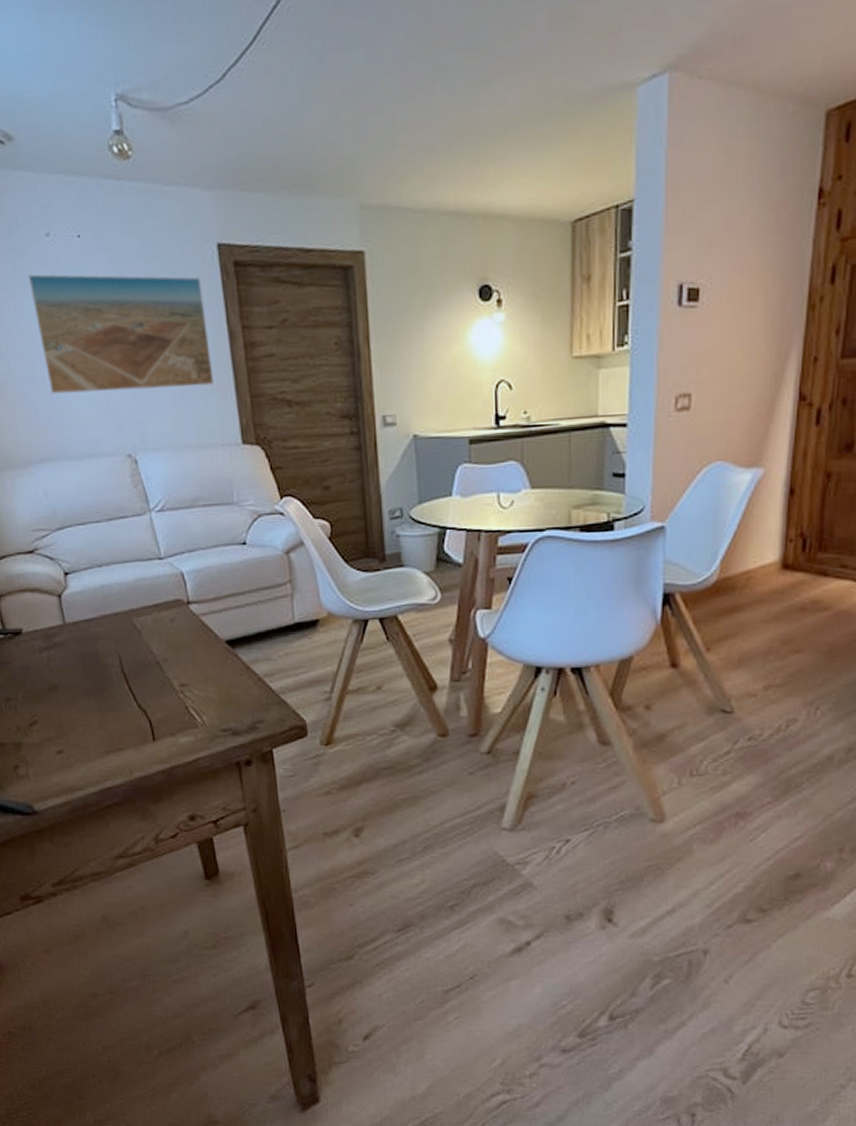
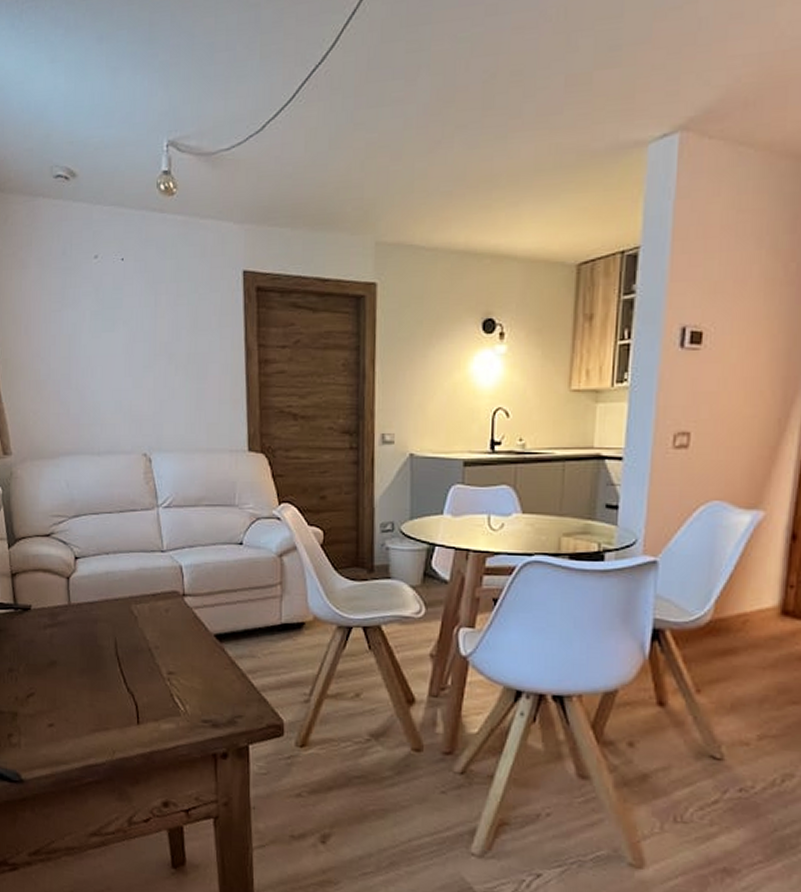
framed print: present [28,274,215,394] -> none [75,290,228,396]

